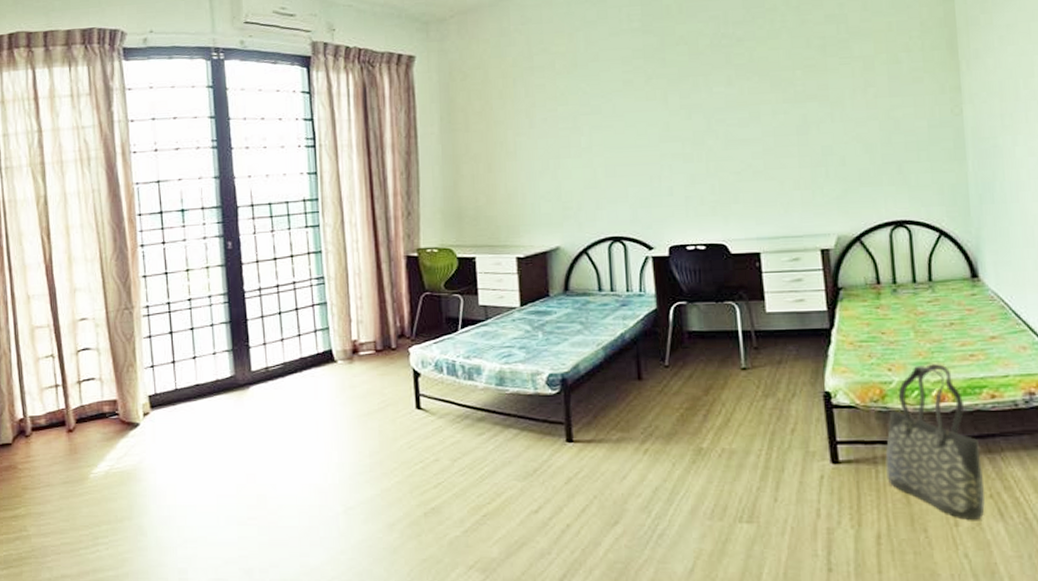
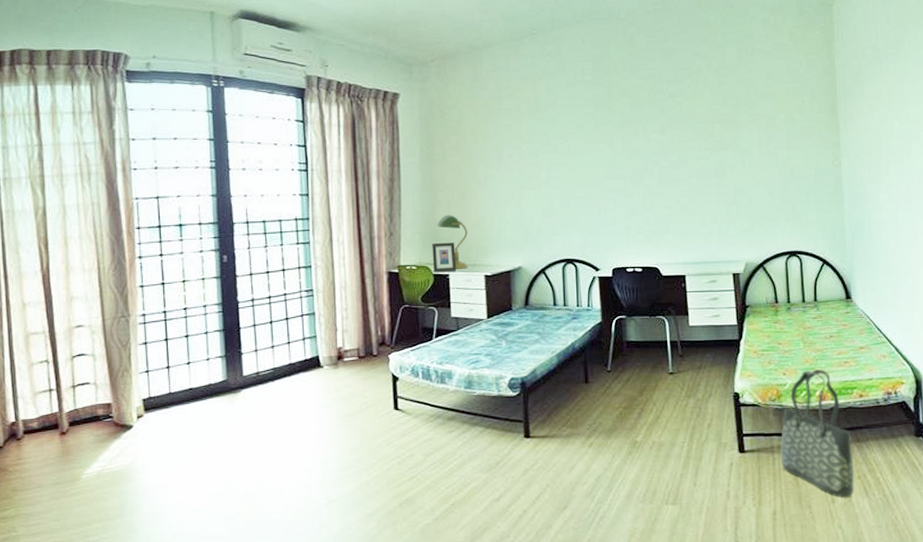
picture frame: none [455,221,484,256] -> present [432,242,457,273]
desk lamp: none [459,190,496,251] -> present [436,214,468,269]

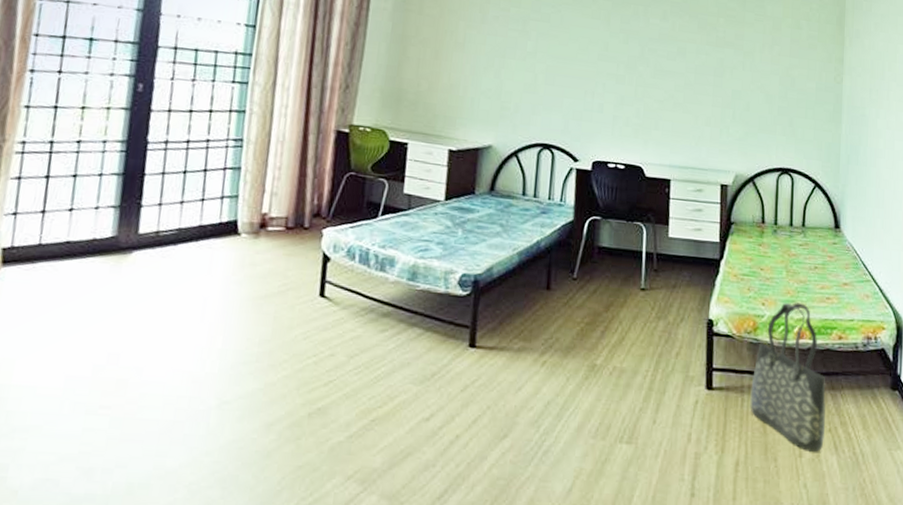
picture frame: present [432,242,457,273] -> none [390,104,420,141]
desk lamp: present [436,214,468,269] -> none [401,73,437,139]

